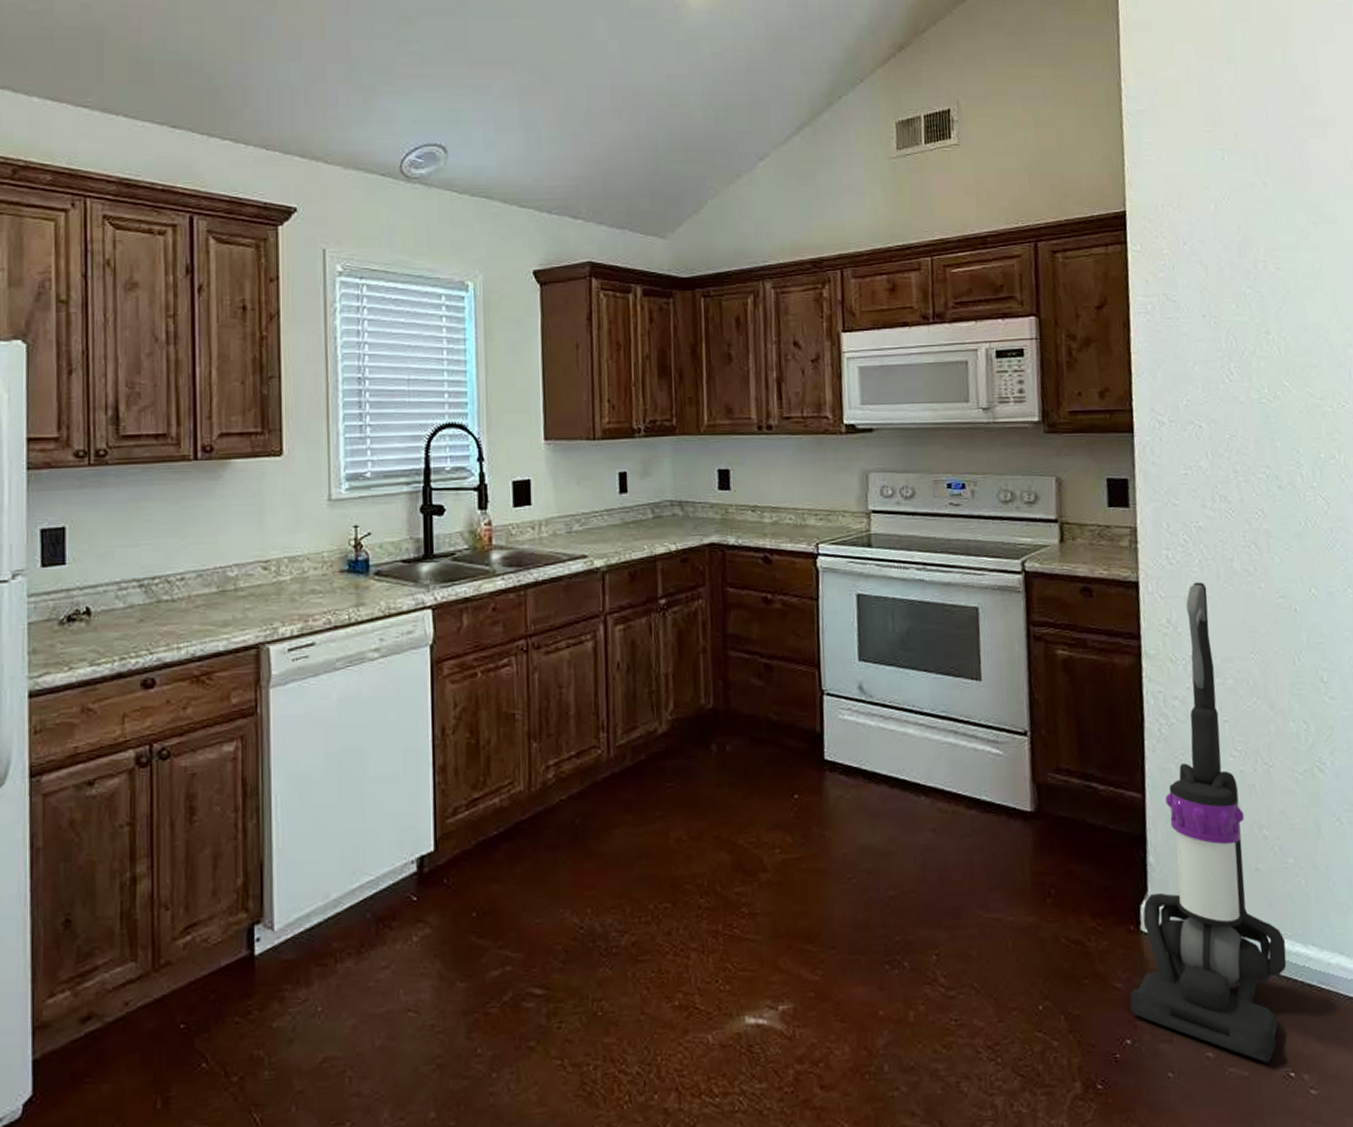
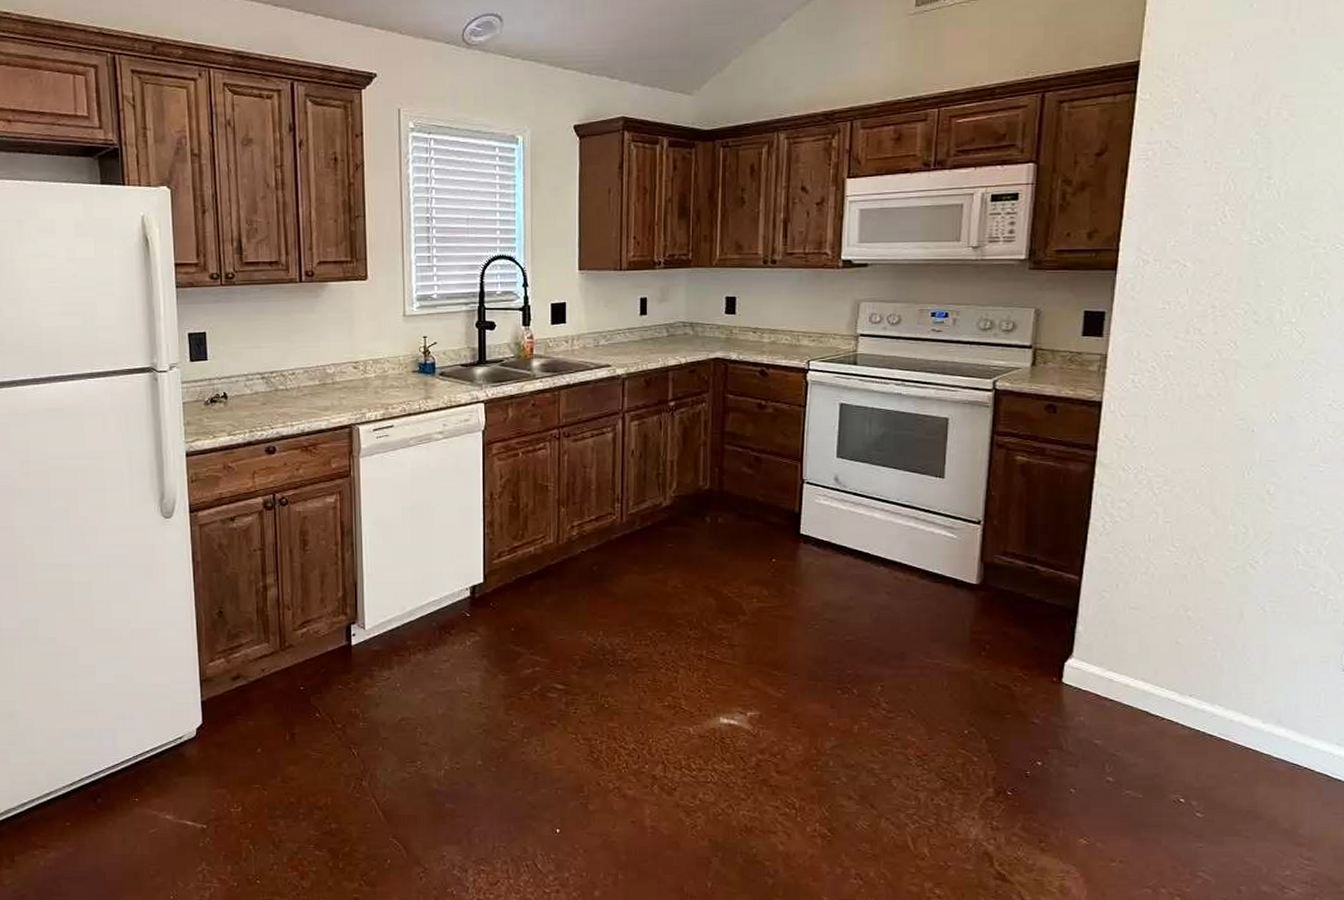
vacuum cleaner: present [1129,582,1287,1063] -> none [1045,404,1193,790]

